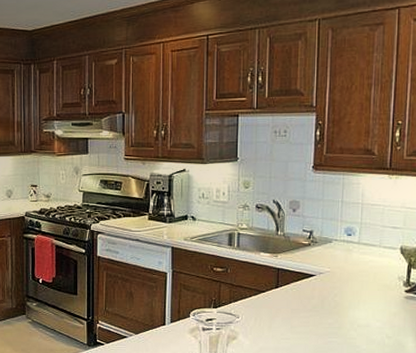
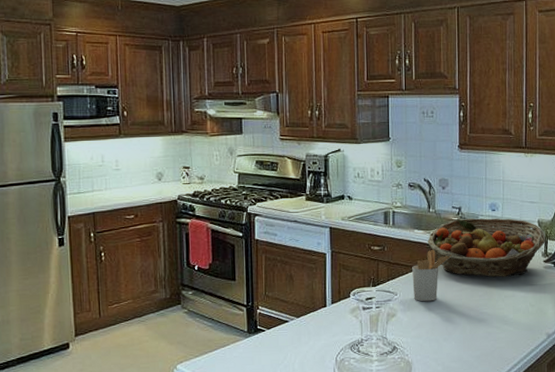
utensil holder: none [256,274,300,326] -> present [412,250,452,302]
fruit basket: none [274,243,409,306] -> present [428,218,546,278]

